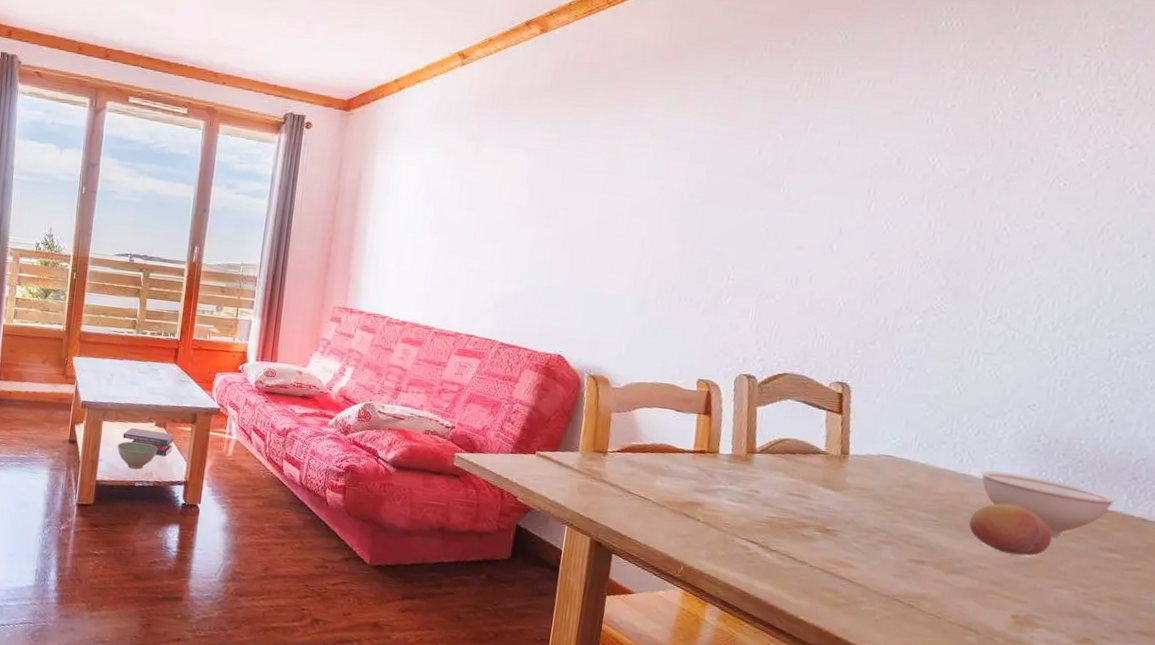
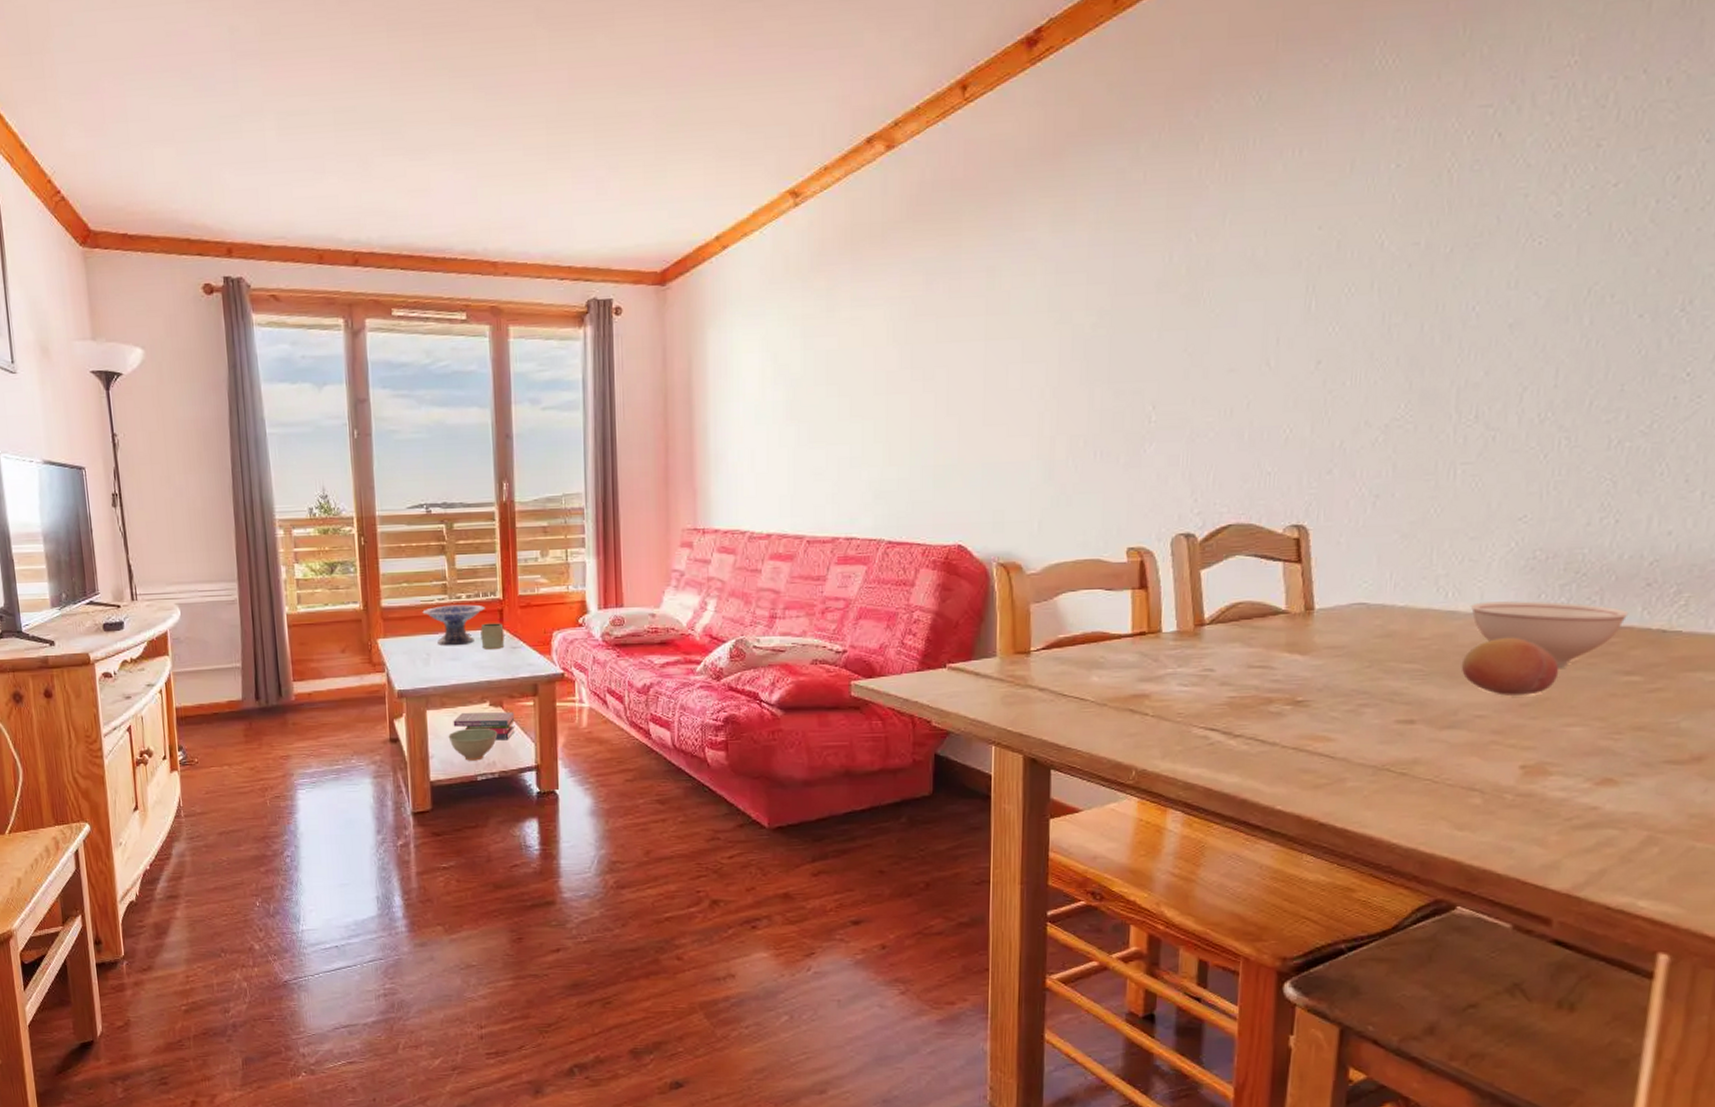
decorative bowl: none [113,338,164,373] -> present [422,604,485,646]
mug: none [156,357,177,381] -> present [480,623,505,651]

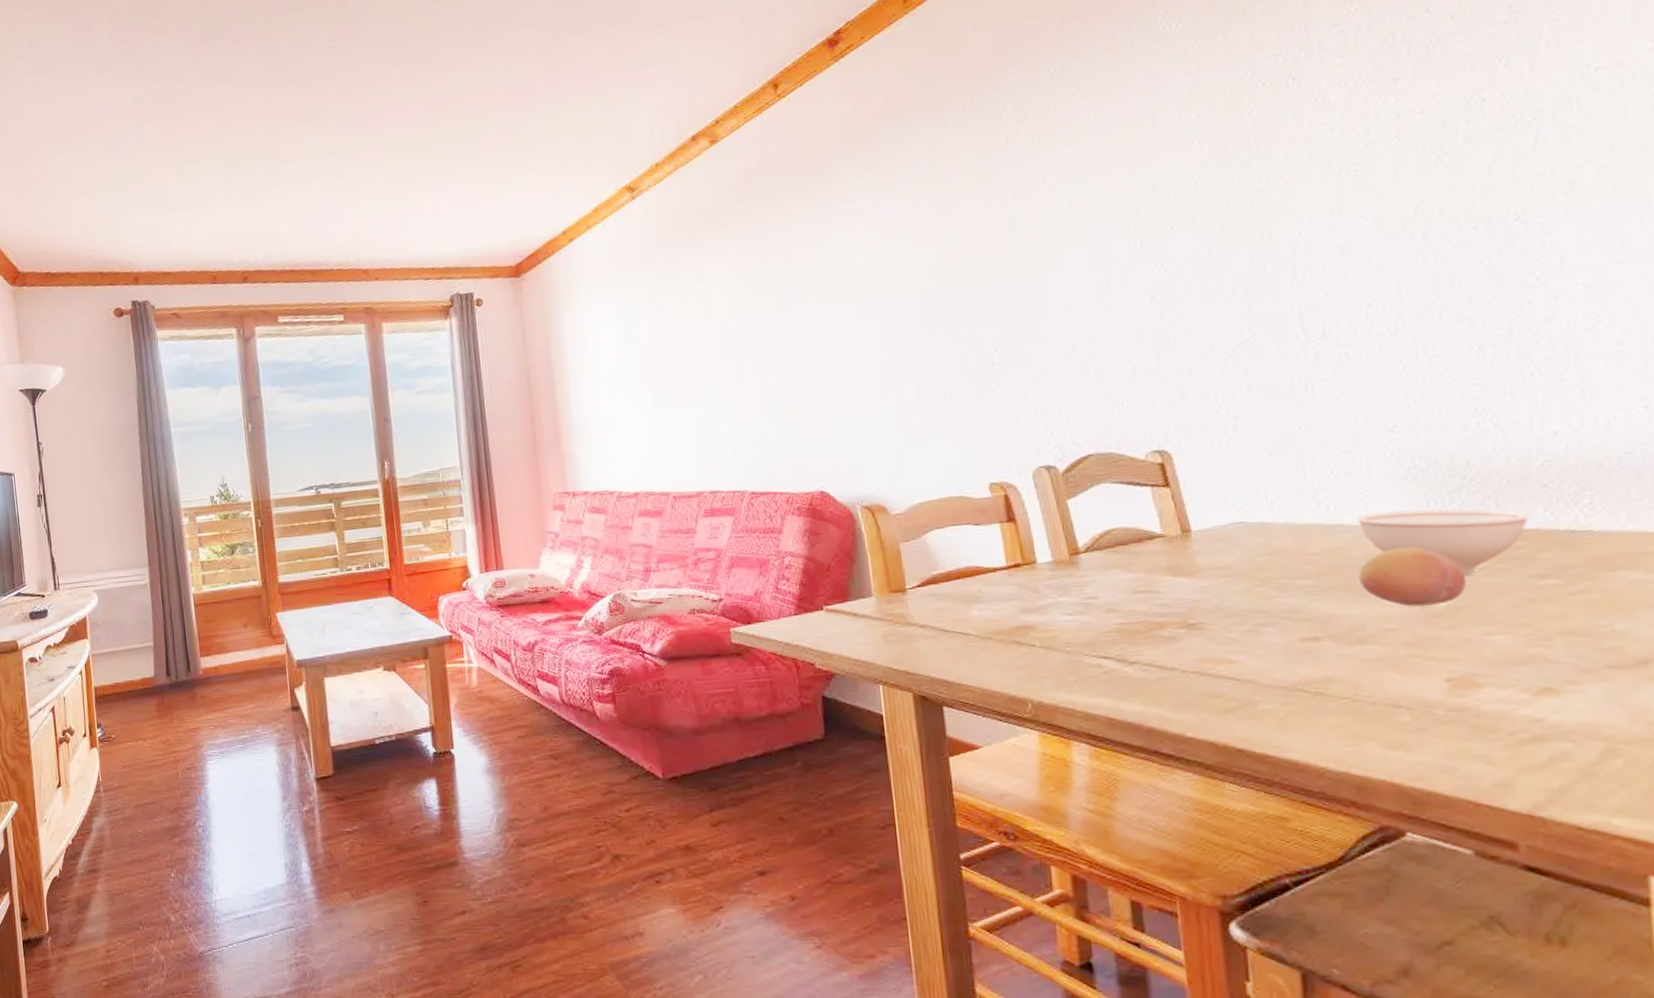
decorative bowl: present [422,604,485,646] -> none [316,575,374,616]
bowl: present [448,727,498,761] -> none [346,692,393,725]
books: present [453,712,515,741] -> none [349,675,408,704]
mug: present [480,623,505,651] -> none [371,591,394,618]

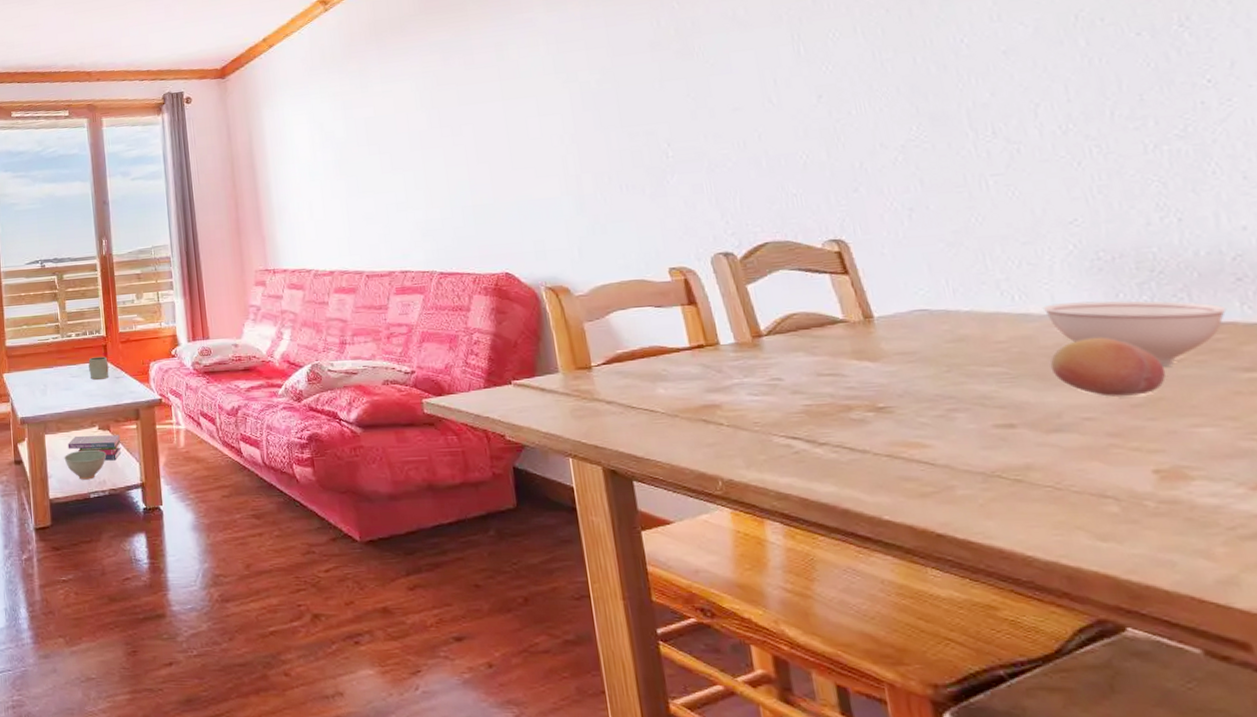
bowl: none [346,692,393,725] -> present [64,449,107,480]
books: none [349,675,408,704] -> present [67,435,121,461]
mug: none [371,591,394,618] -> present [88,356,109,381]

